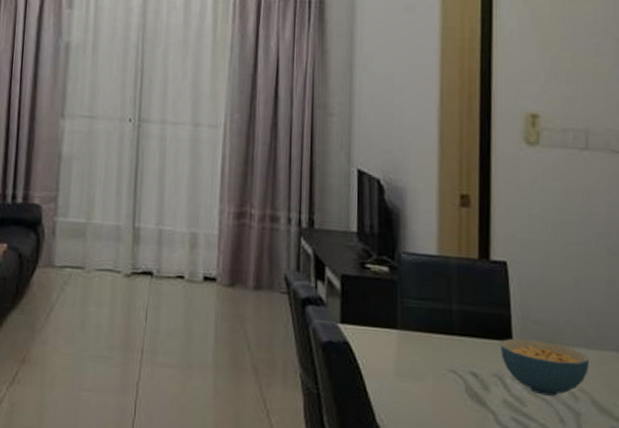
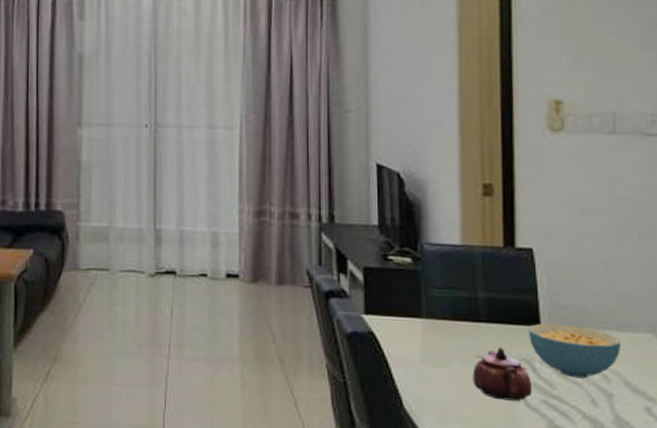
teapot: none [445,360,502,418] -> present [472,346,532,401]

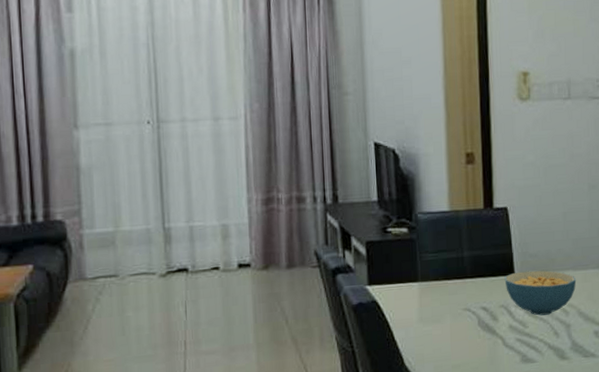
teapot: present [472,346,532,401] -> none [461,297,509,345]

